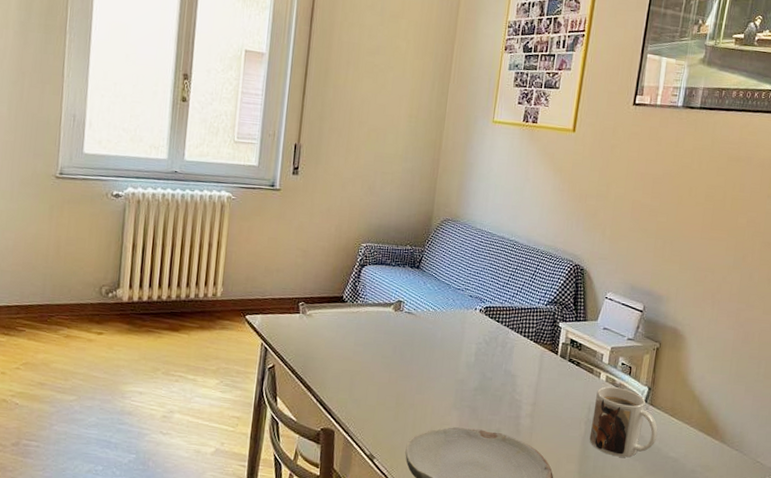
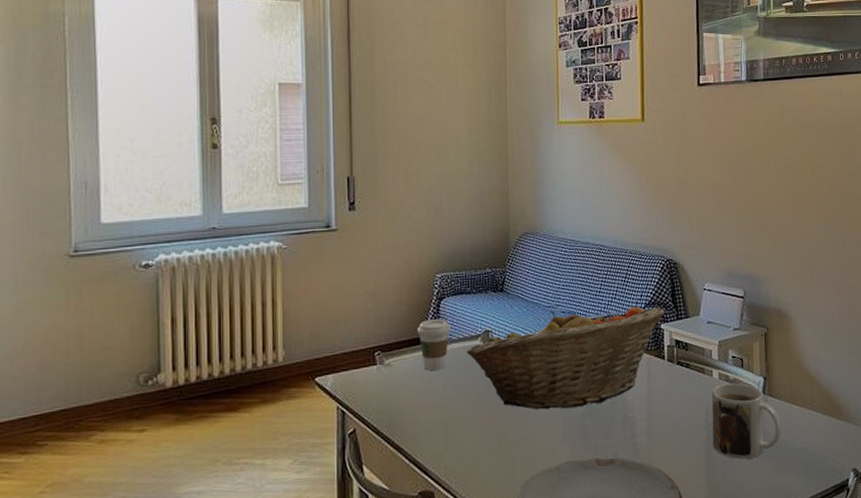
coffee cup: none [338,282,368,328] -> present [417,319,451,371]
fruit basket: none [378,293,565,383] -> present [466,306,664,410]

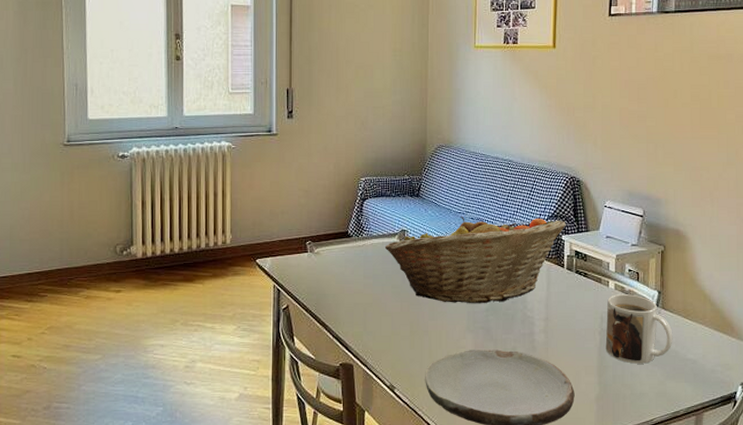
coffee cup: present [417,319,451,371] -> none [342,217,372,262]

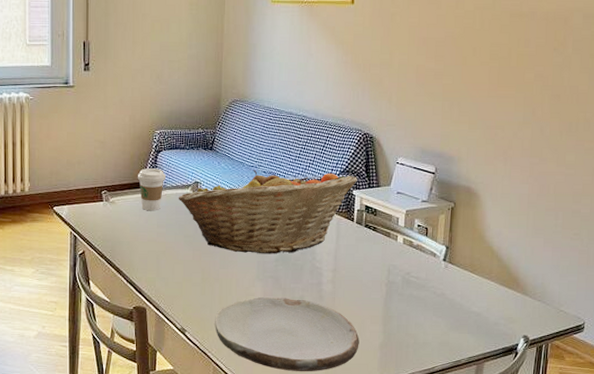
coffee cup: none [342,217,372,262] -> present [137,168,166,211]
mug: present [605,294,673,364] -> none [391,248,459,315]

